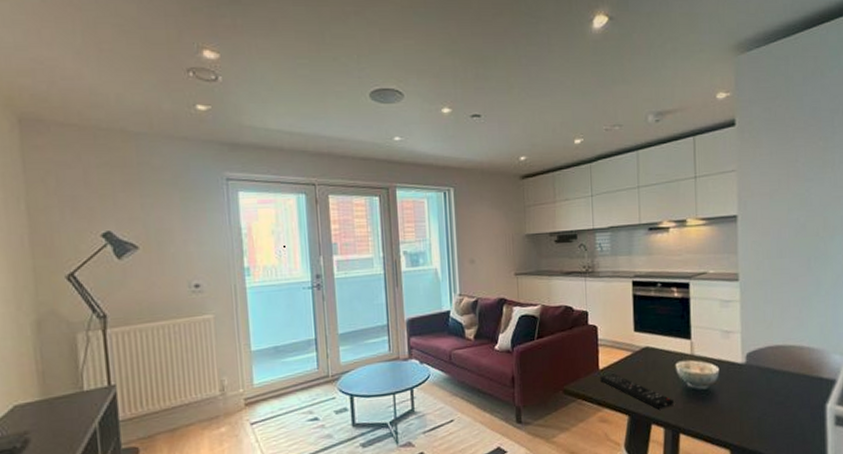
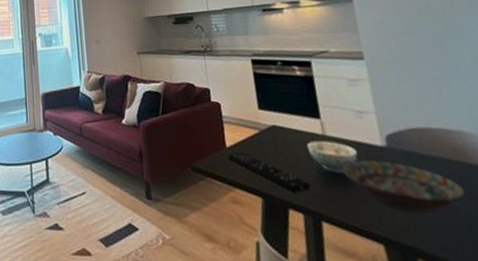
decorative bowl: none [702,375,805,421] -> present [340,159,467,213]

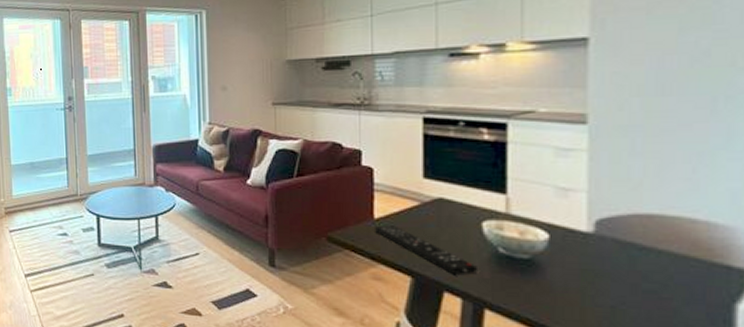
decorative bowl: present [340,159,467,213] -> none [522,245,696,313]

